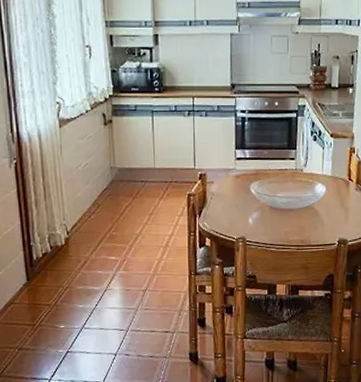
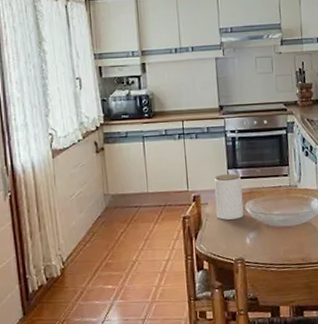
jar: none [220,154,248,199] -> present [213,173,244,220]

